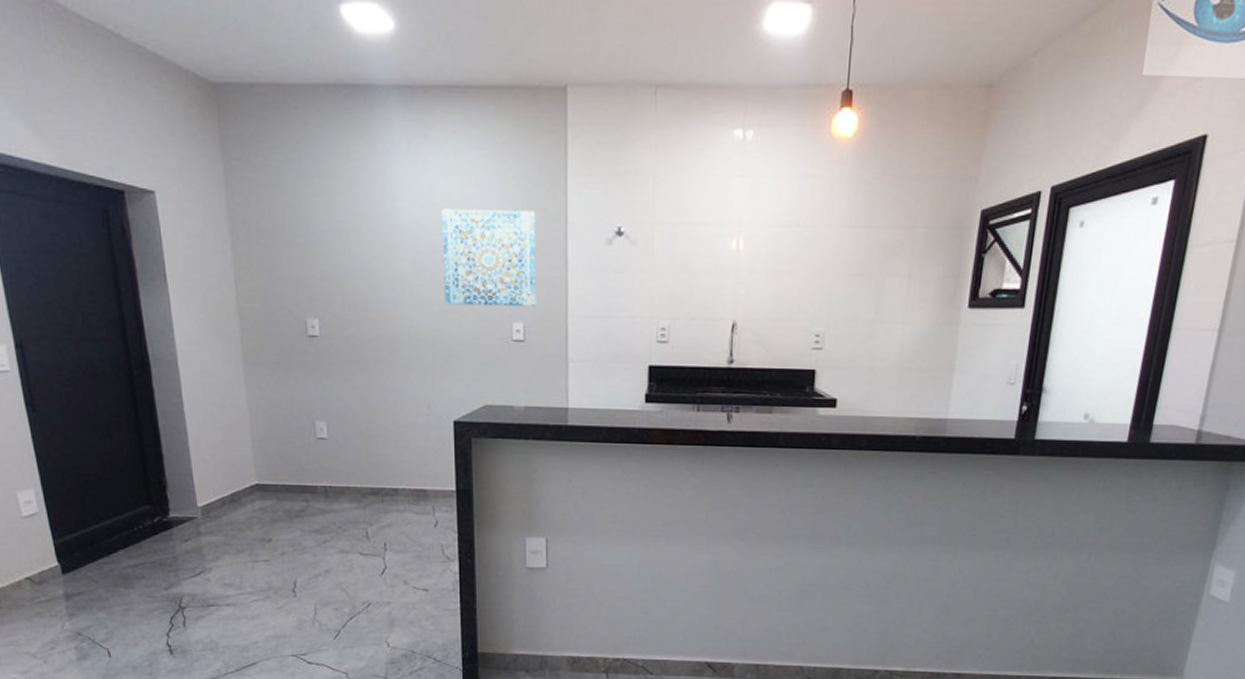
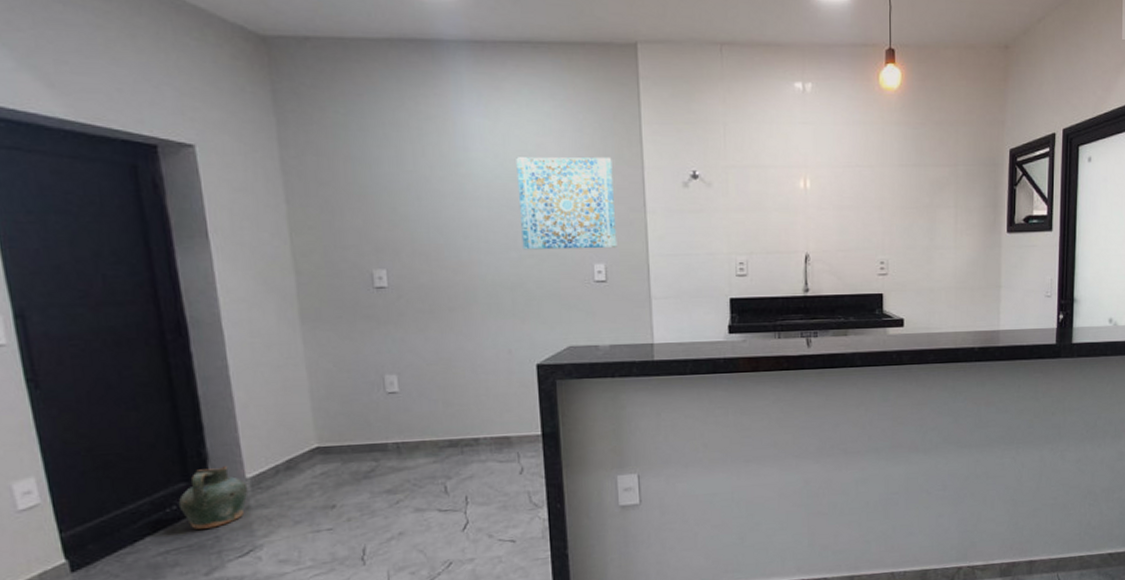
ceramic jug: none [143,494,200,549] -> present [178,466,248,529]

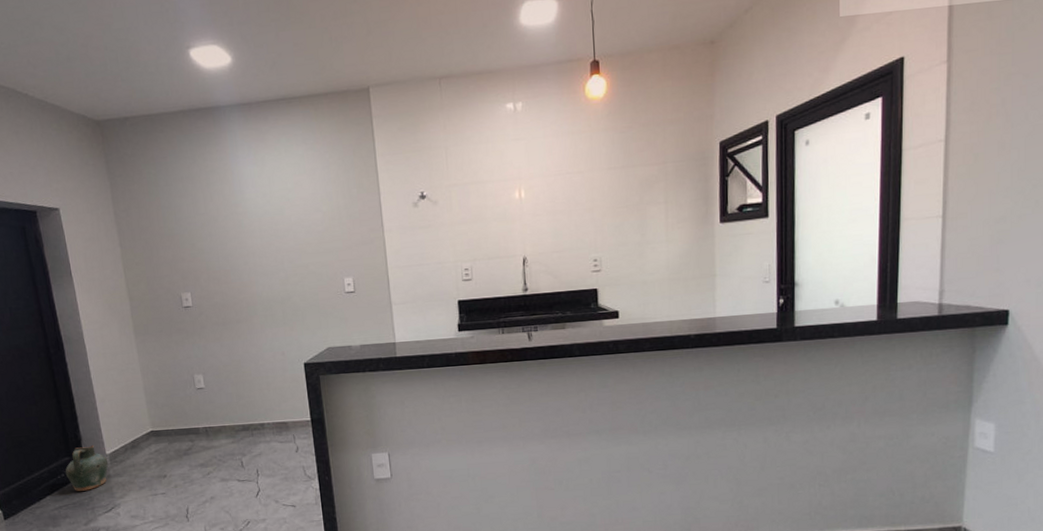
wall art: present [516,156,617,250] -> none [279,187,362,270]

